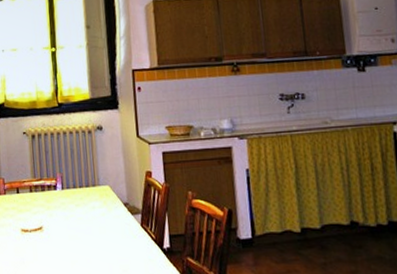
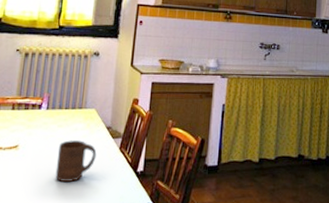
cup: none [80,219,119,262] -> present [55,140,97,183]

